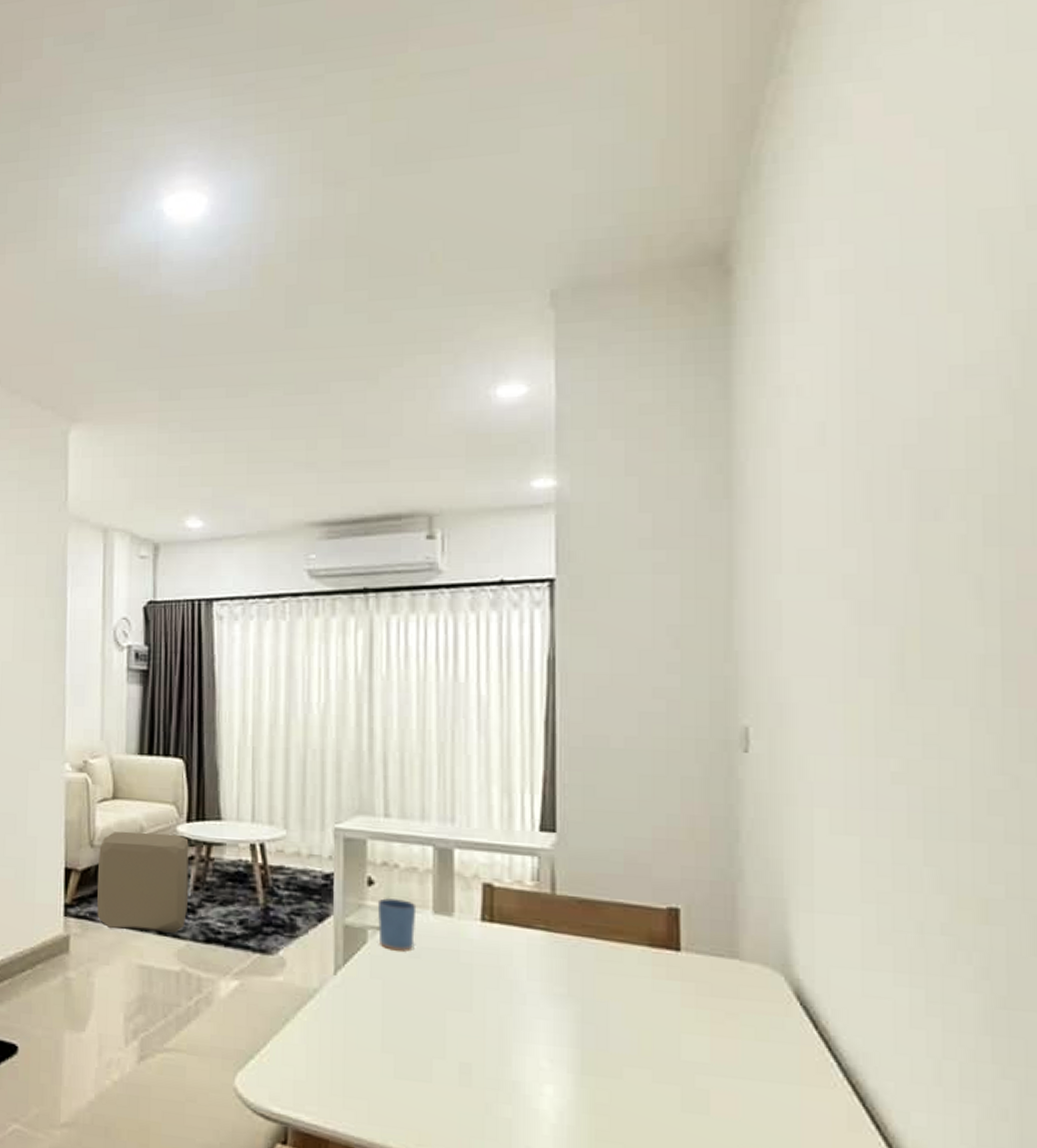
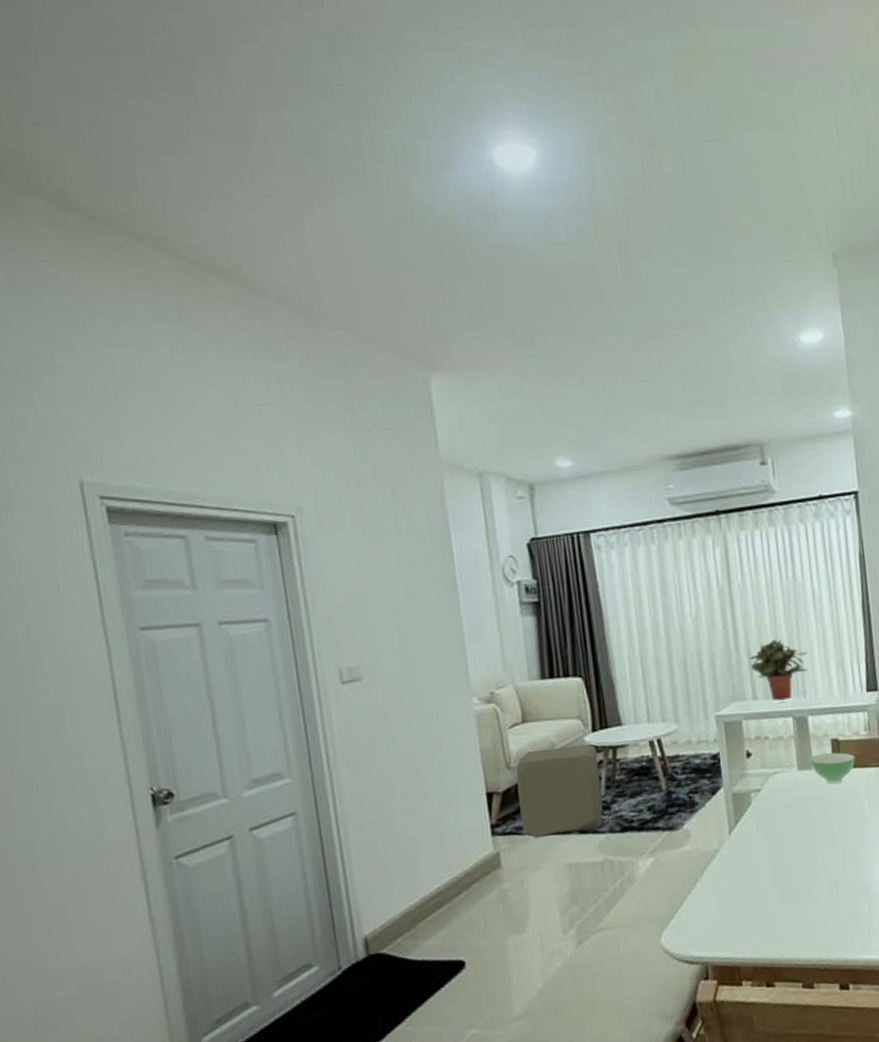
mug: present [377,898,417,951] -> none [755,763,787,805]
potted plant: none [385,748,464,825] -> present [749,639,808,702]
bowl: none [449,899,515,942] -> present [809,752,856,785]

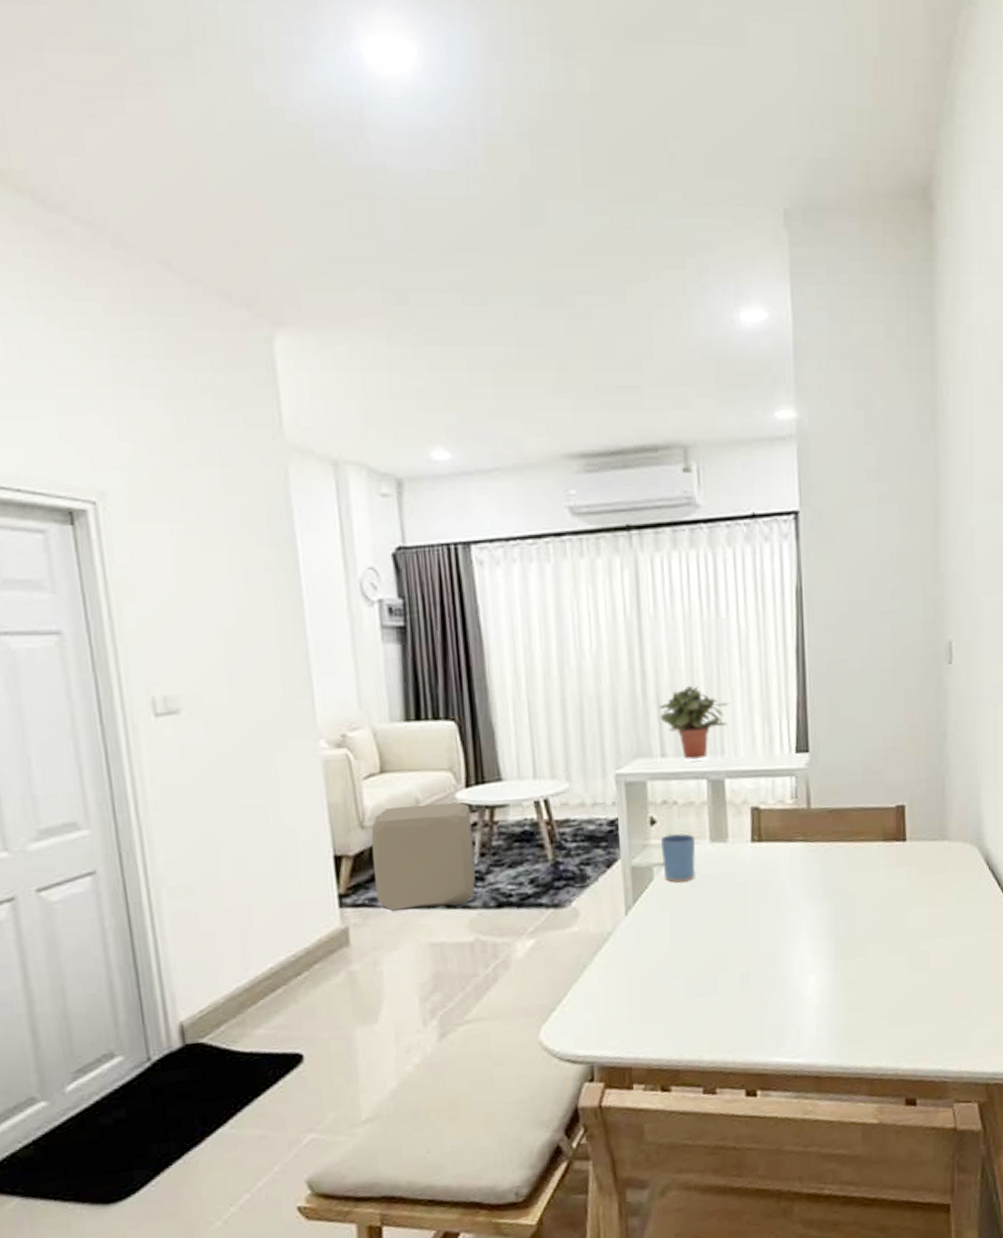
mug: none [755,763,787,805] -> present [660,833,696,882]
bowl: present [809,752,856,785] -> none [723,823,779,861]

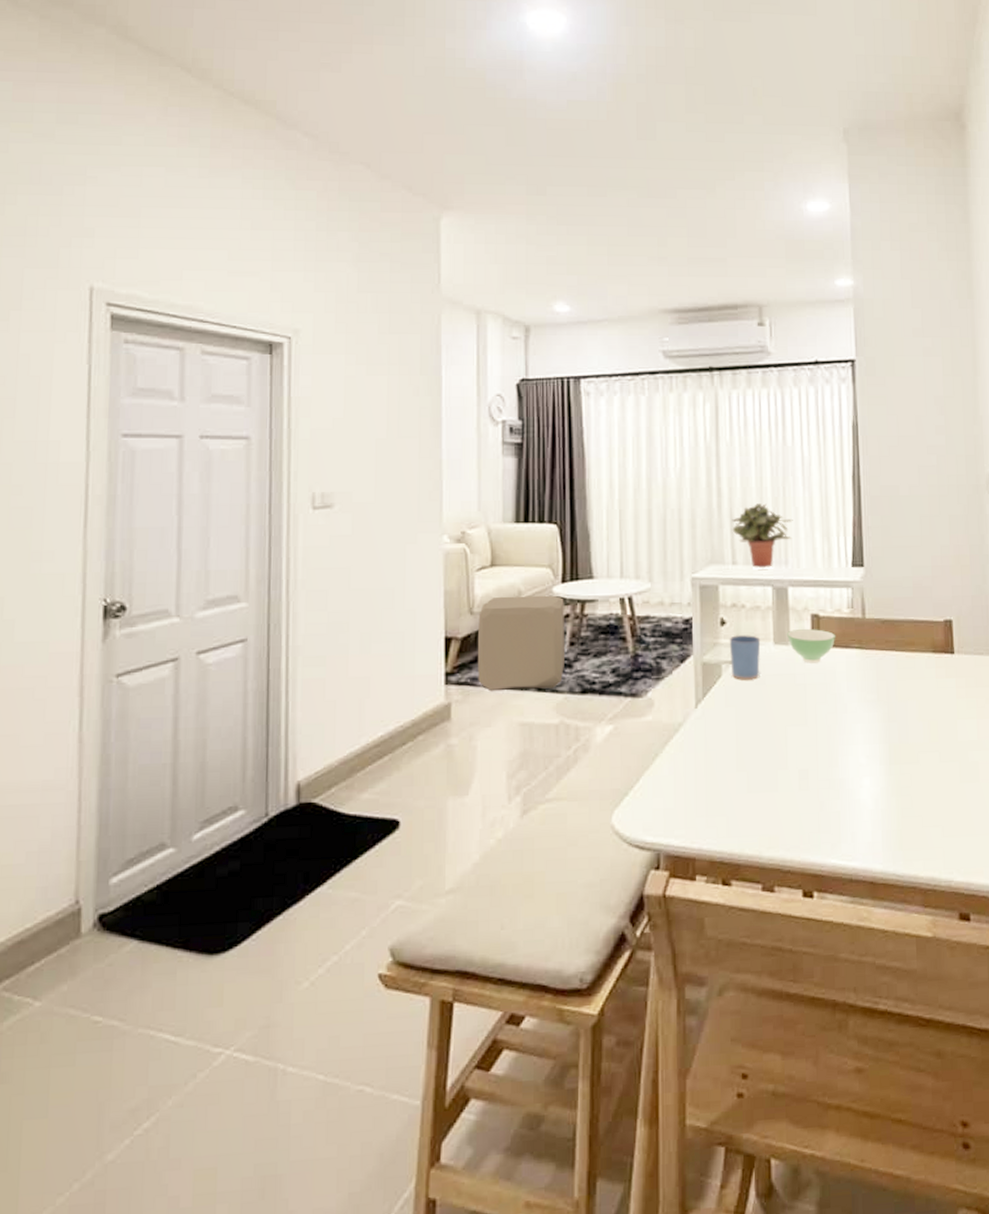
bowl: none [723,823,779,861] -> present [786,629,836,663]

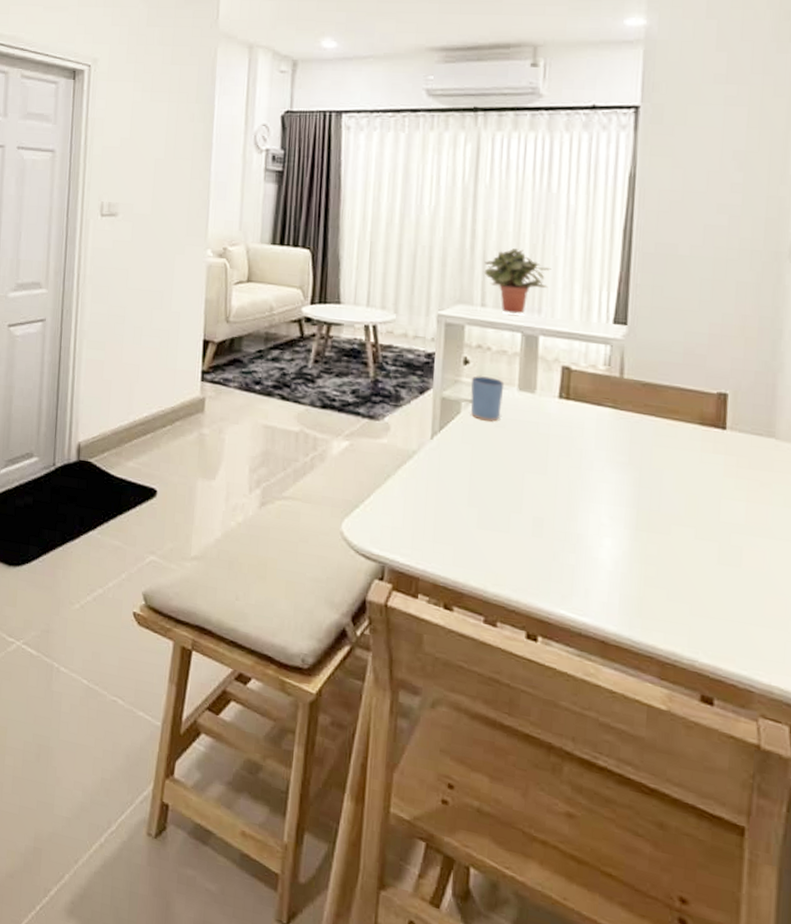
pouf: present [477,595,564,690] -> none [229,310,312,399]
bowl: present [786,629,836,663] -> none [532,379,588,416]

